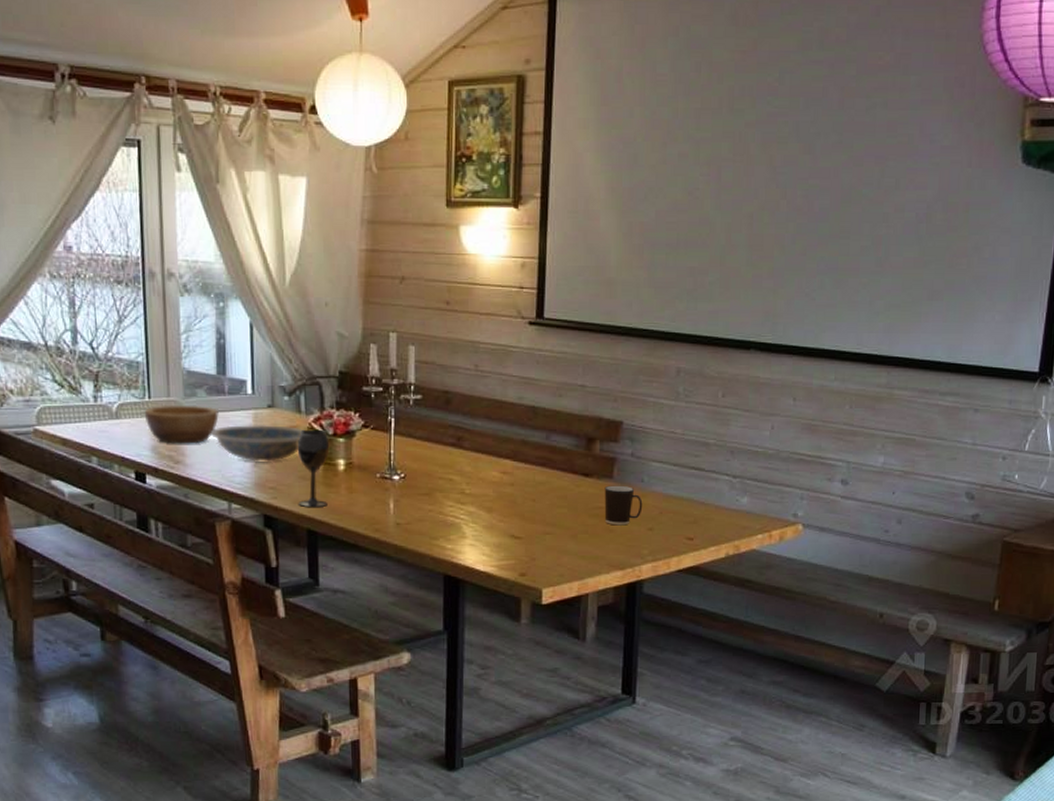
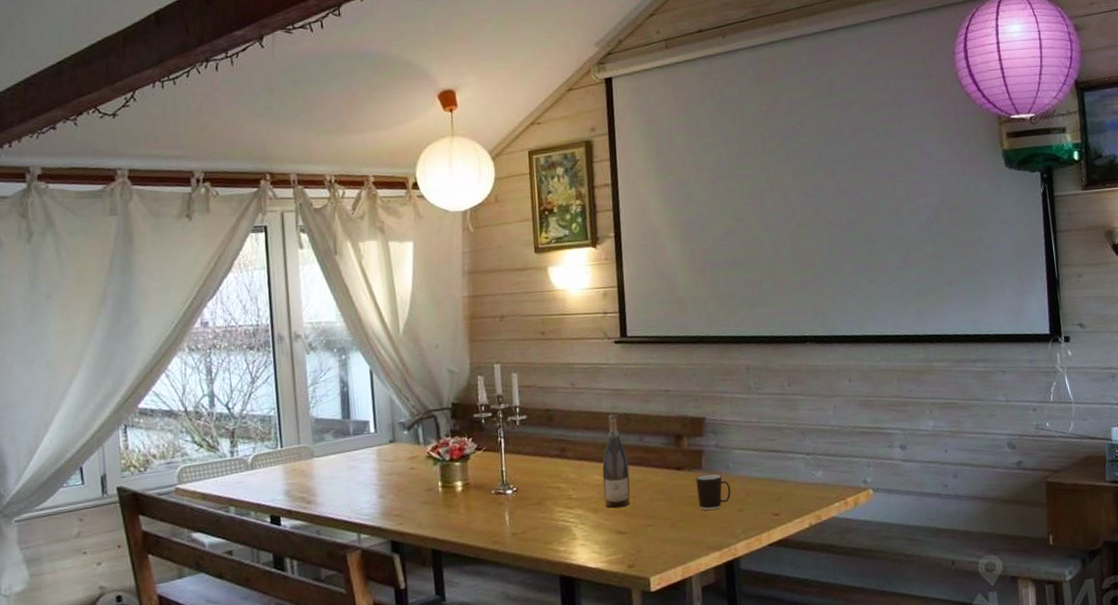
bowl: present [144,405,219,444] -> none [277,448,346,487]
ceramic bowl: present [210,425,305,461] -> none [338,457,424,493]
wine glass: present [297,429,330,507] -> none [418,457,449,529]
wine bottle: none [500,405,531,509] -> present [602,414,631,508]

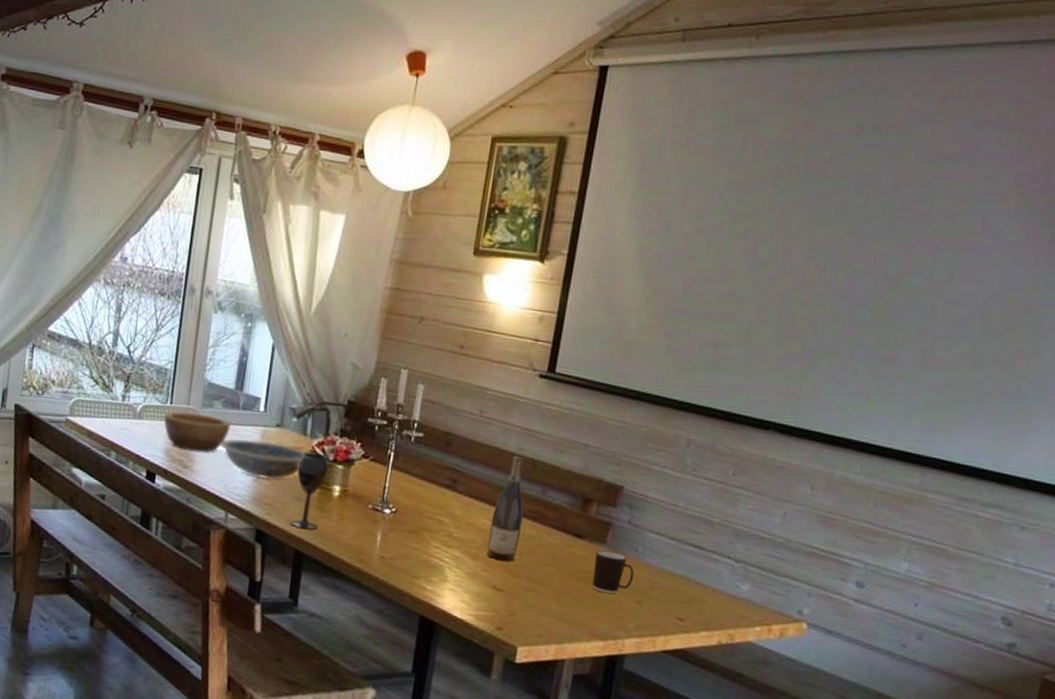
bowl: none [277,448,346,487] -> present [164,411,231,452]
ceramic bowl: none [338,457,424,493] -> present [219,439,307,478]
wine glass: none [418,457,449,529] -> present [290,452,329,530]

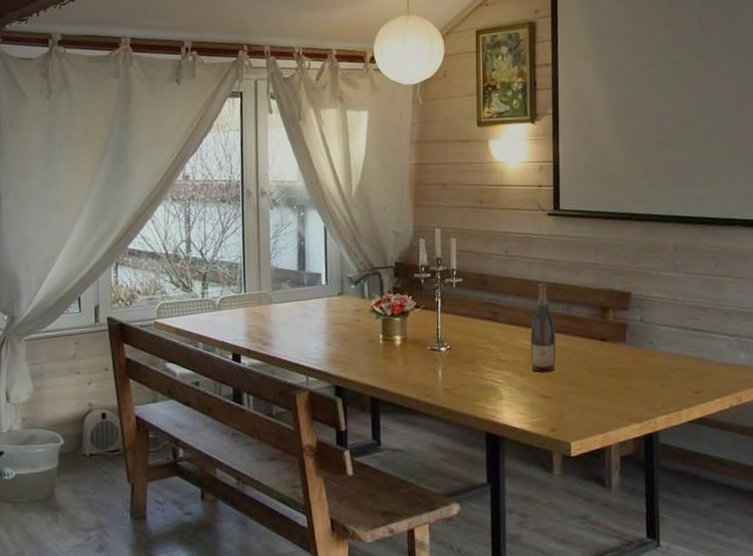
bowl: present [164,411,231,452] -> none [240,296,299,329]
ceramic bowl: present [219,439,307,478] -> none [292,309,368,341]
wine glass: present [290,452,329,530] -> none [362,311,388,377]
mug: present [591,550,635,595] -> none [619,347,654,383]

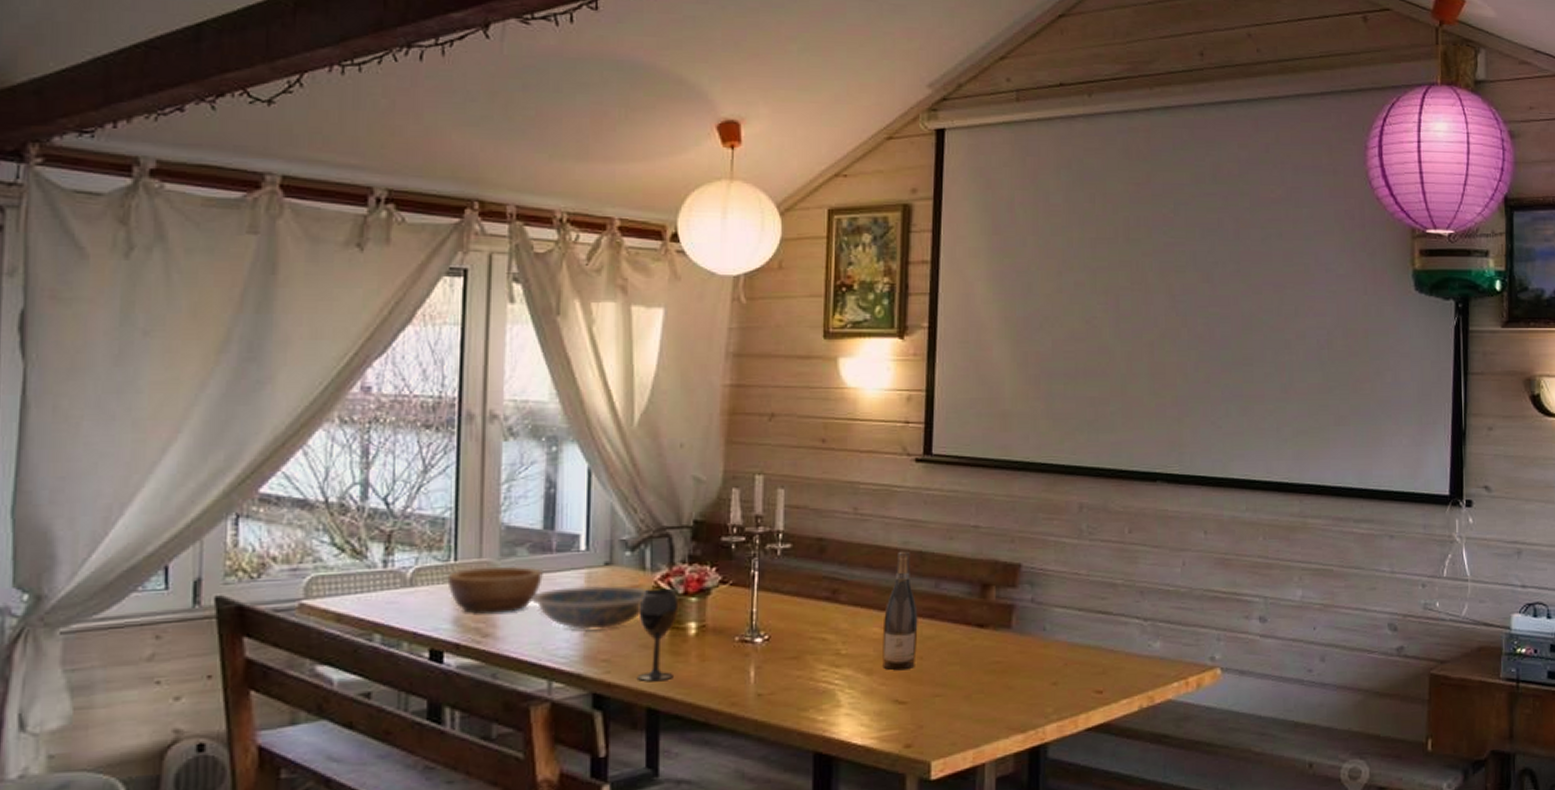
bowl: none [240,296,299,329] -> present [447,566,543,614]
ceramic bowl: none [292,309,368,341] -> present [530,585,649,630]
wine glass: none [362,311,388,377] -> present [636,588,679,681]

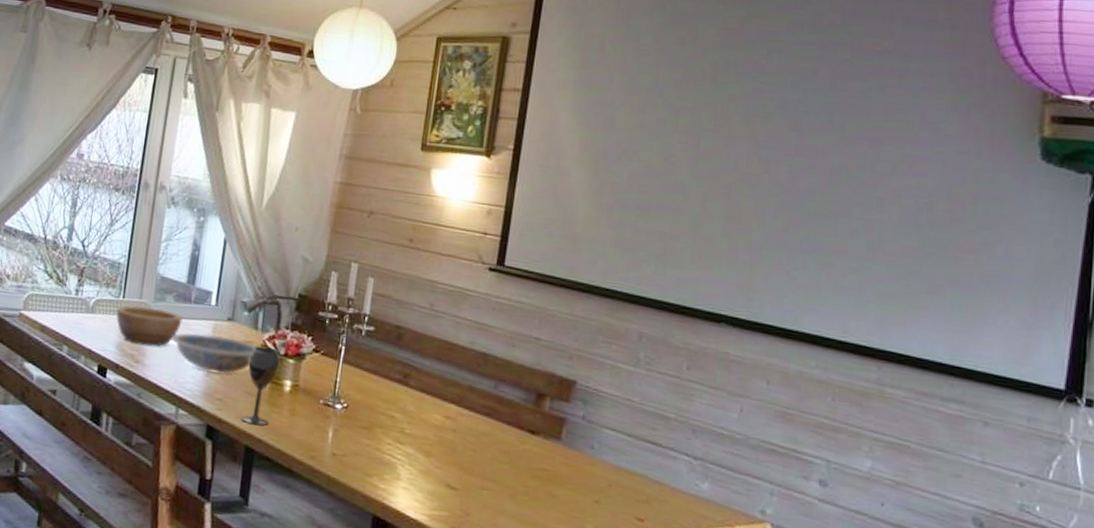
wine bottle: present [882,551,918,670] -> none [440,349,477,459]

